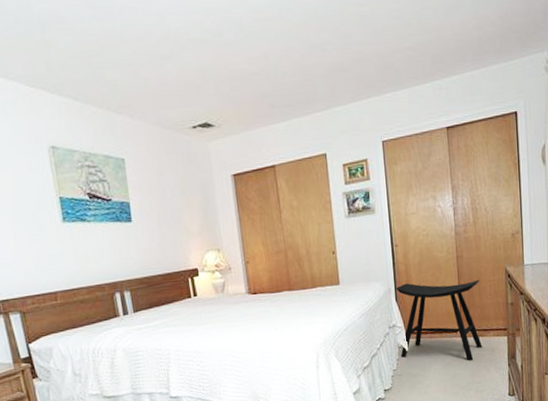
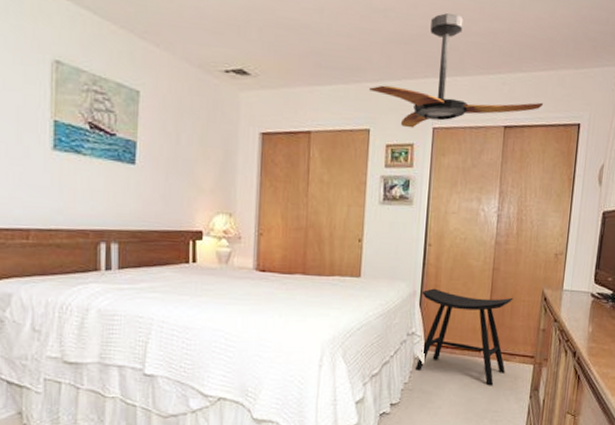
ceiling fan: none [320,34,480,146] -> present [370,13,544,128]

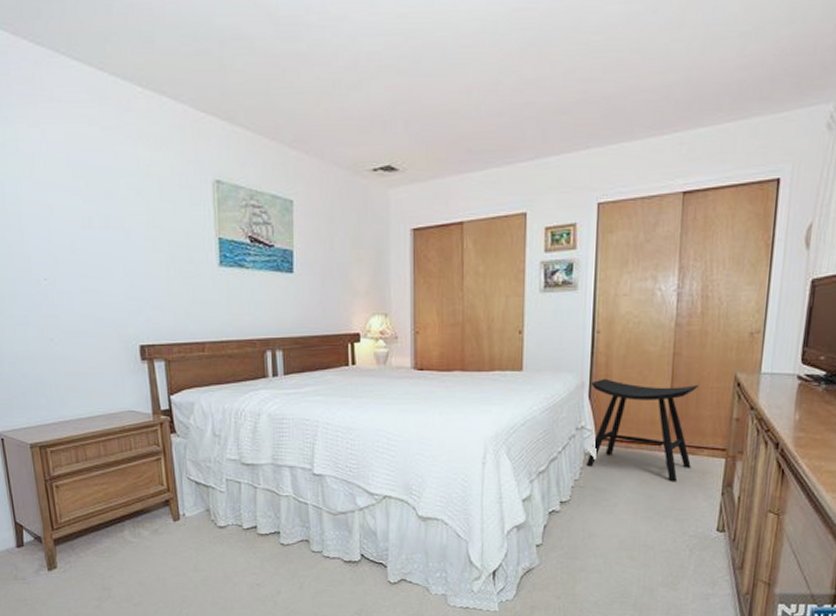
ceiling fan: present [370,13,544,128] -> none [525,70,732,207]

